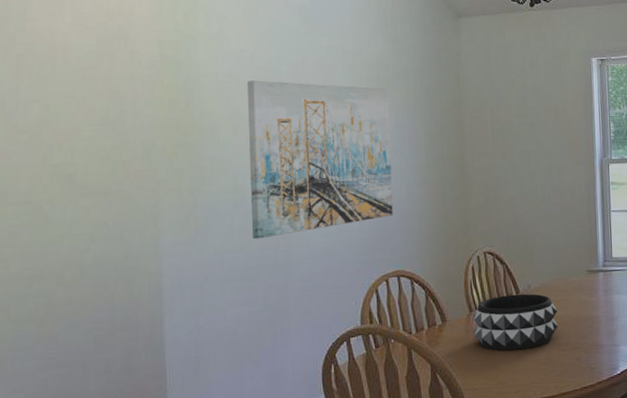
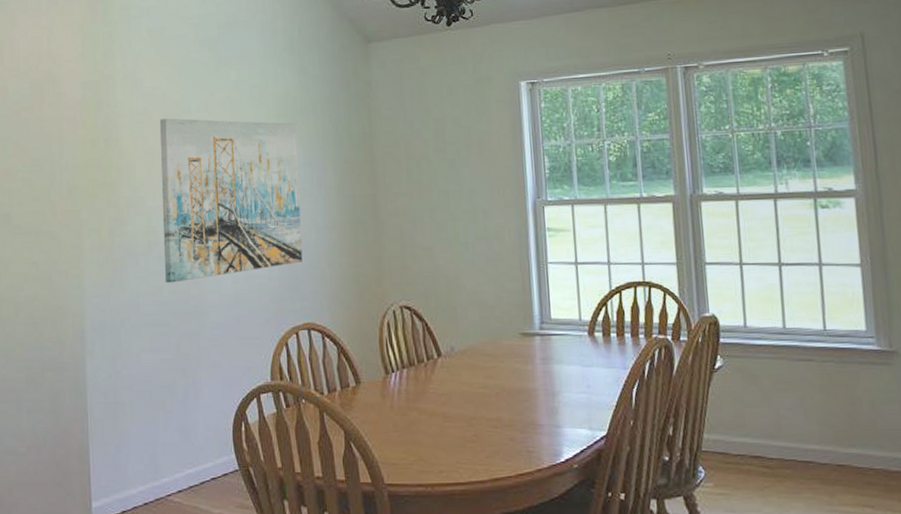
decorative bowl: present [473,293,558,351] -> none [389,356,487,422]

